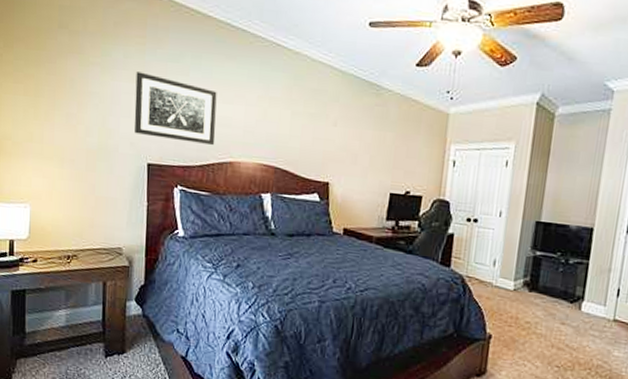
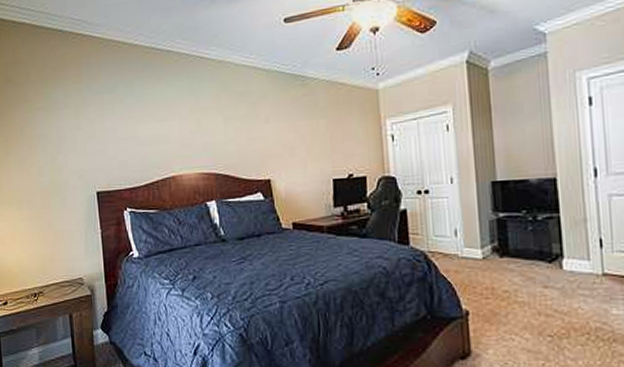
wall art: present [134,72,217,146] -> none [77,107,156,166]

